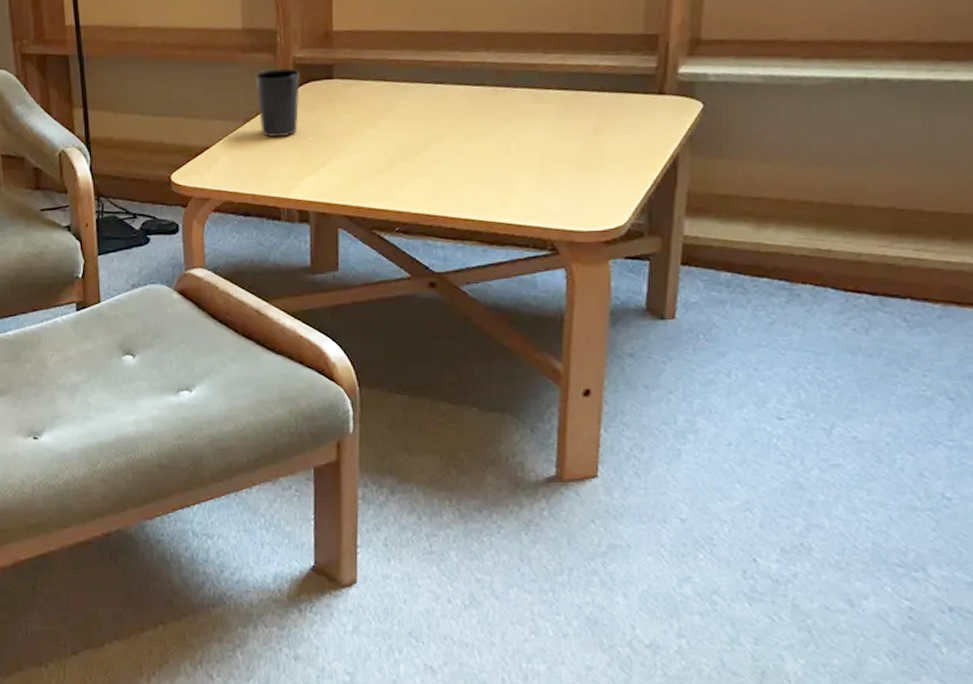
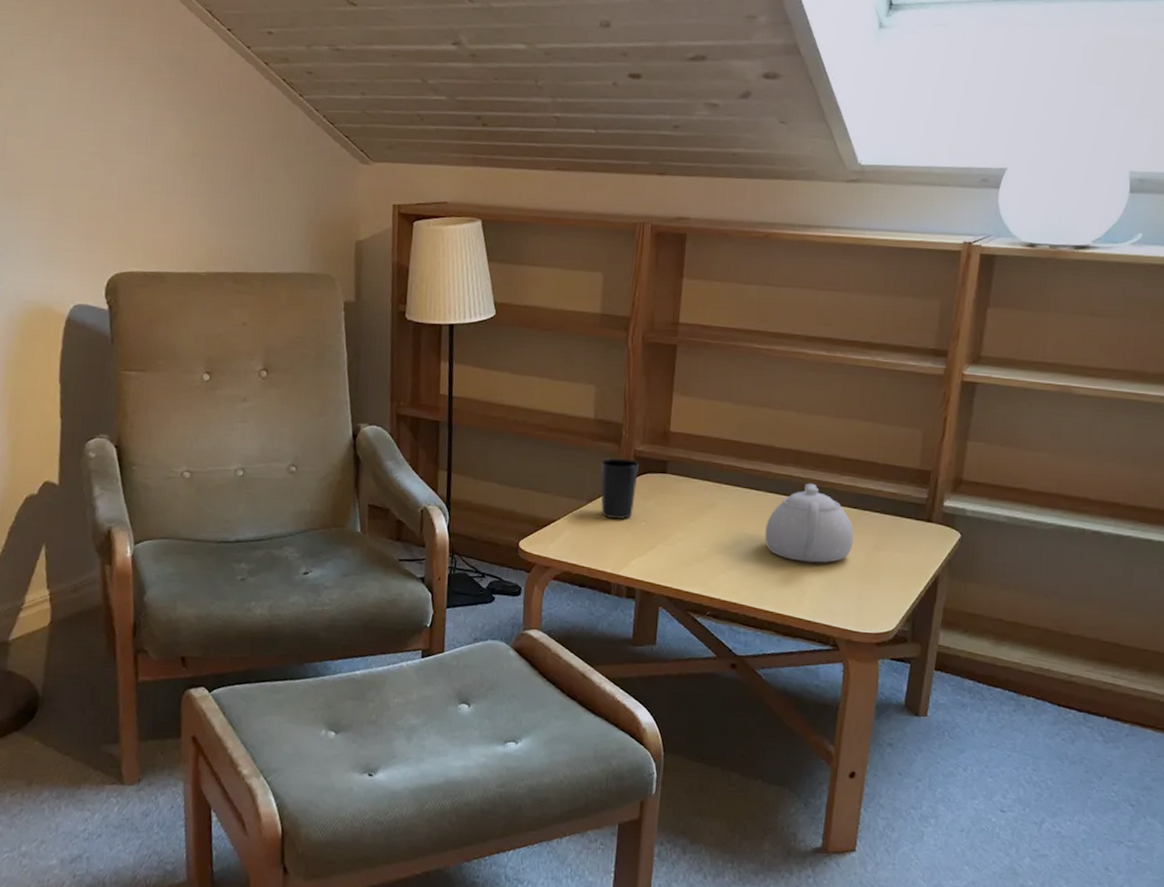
teapot: none [457,67,567,159] -> present [765,483,854,563]

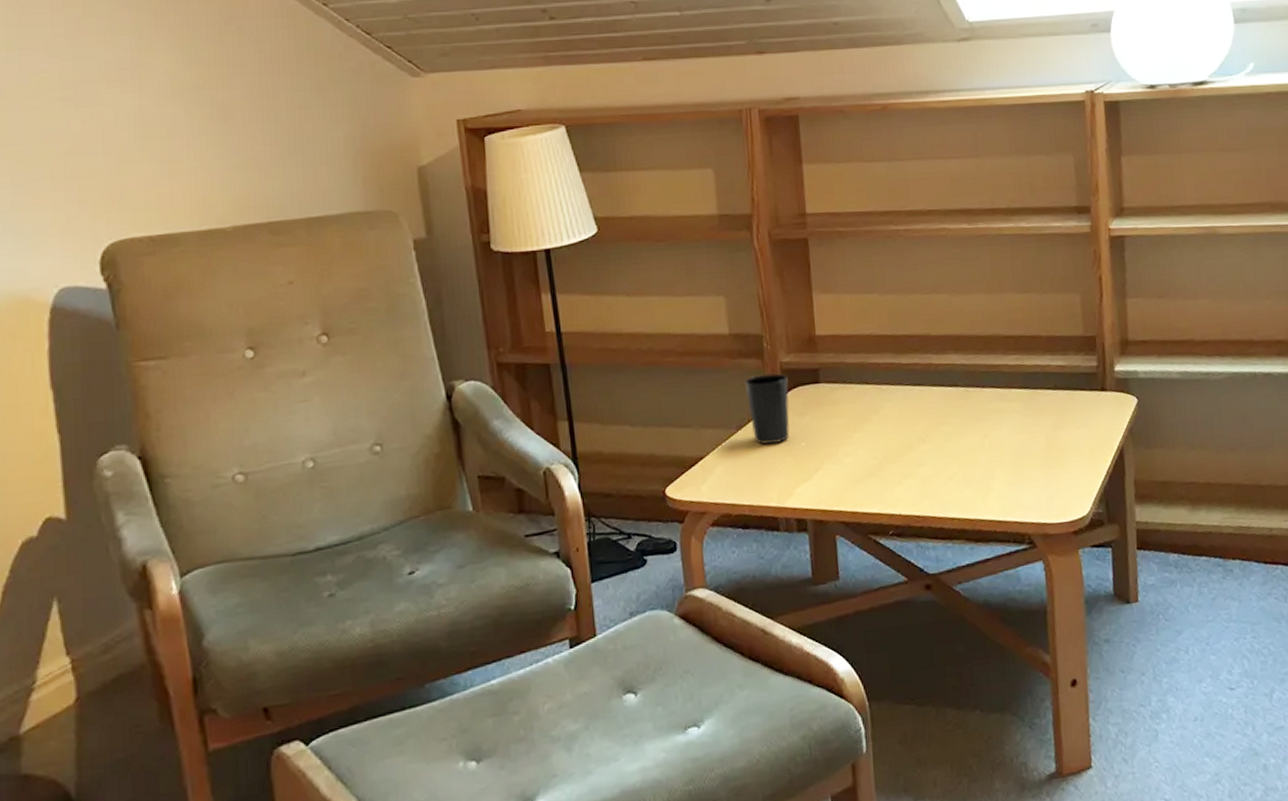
teapot: present [765,483,854,563] -> none [936,368,1031,457]

